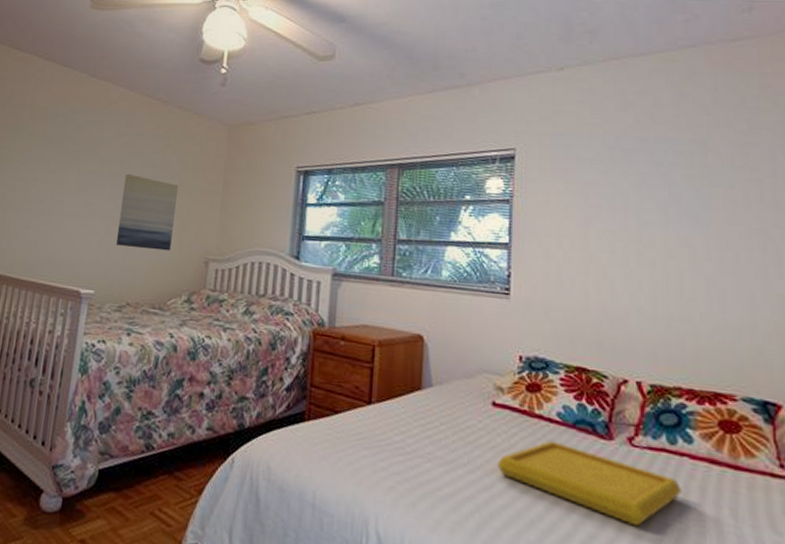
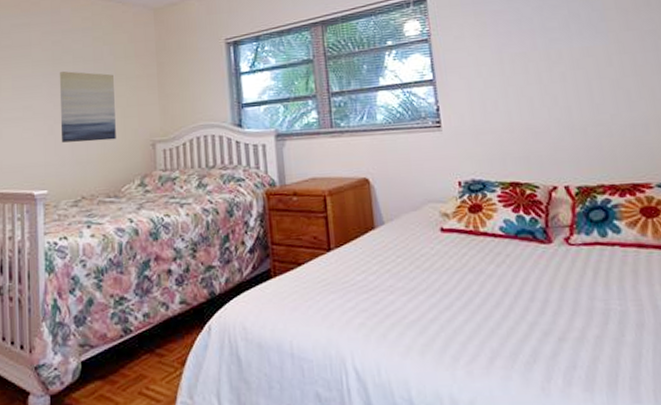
serving tray: present [497,440,681,527] -> none [453,253,618,317]

